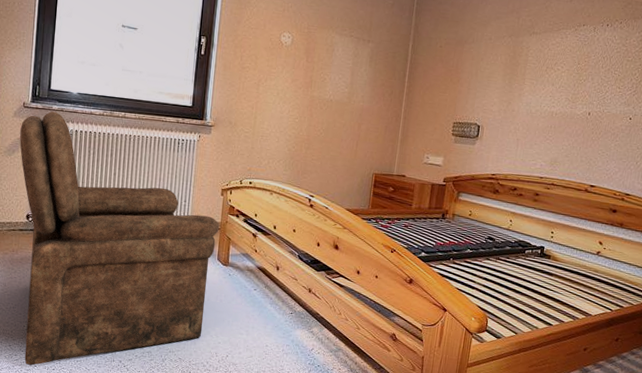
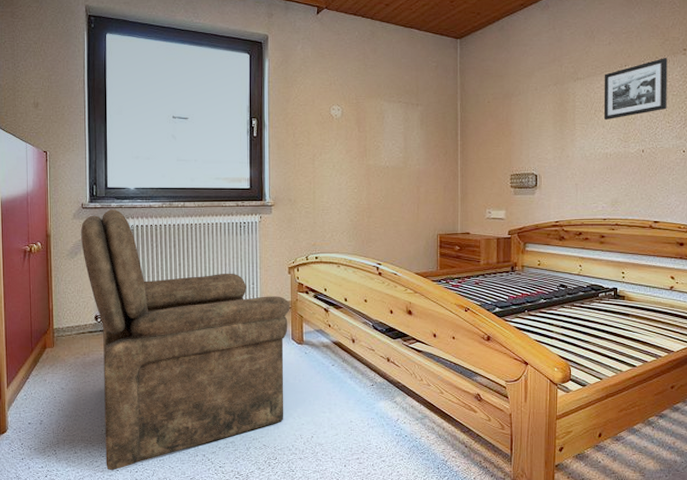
picture frame: none [554,21,628,79] -> present [603,58,668,121]

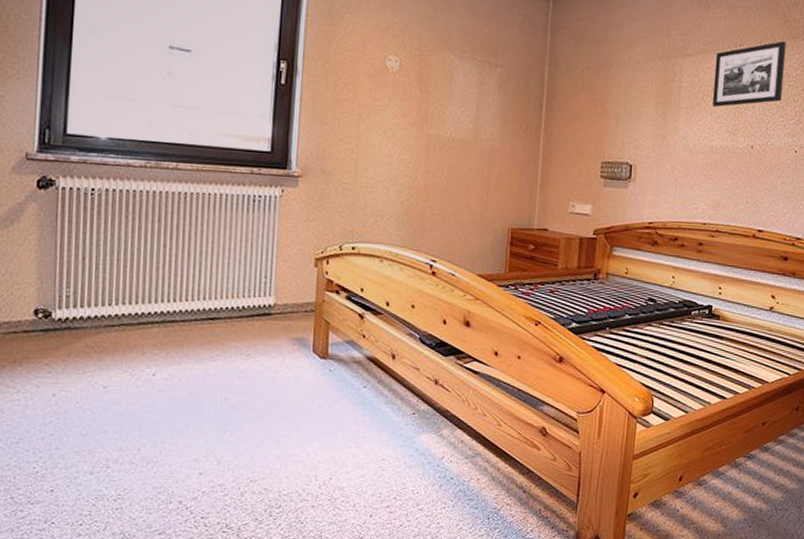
armchair: present [81,209,290,470] -> none [21,164,314,523]

